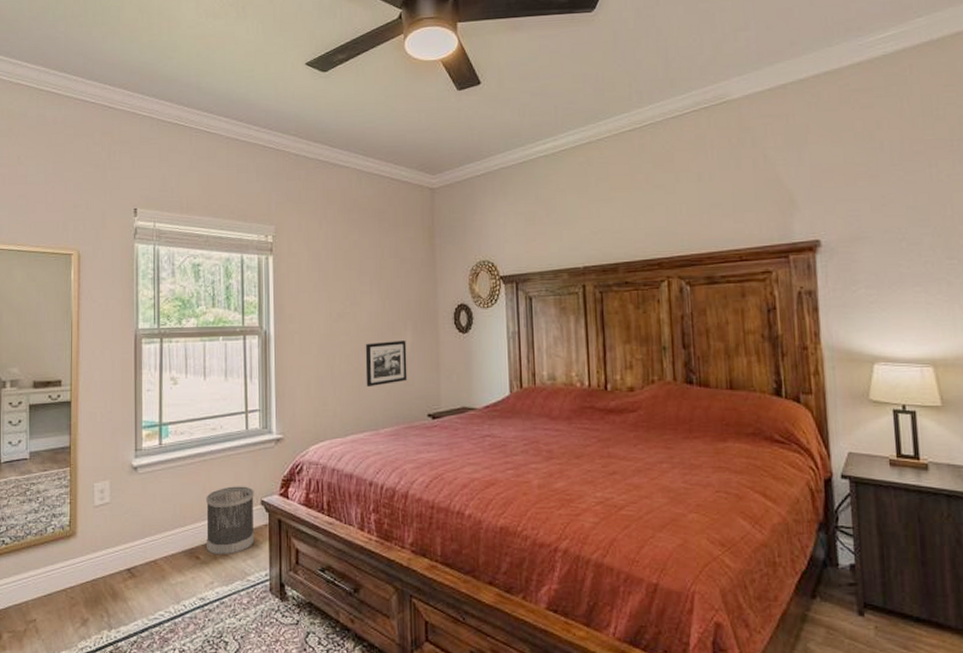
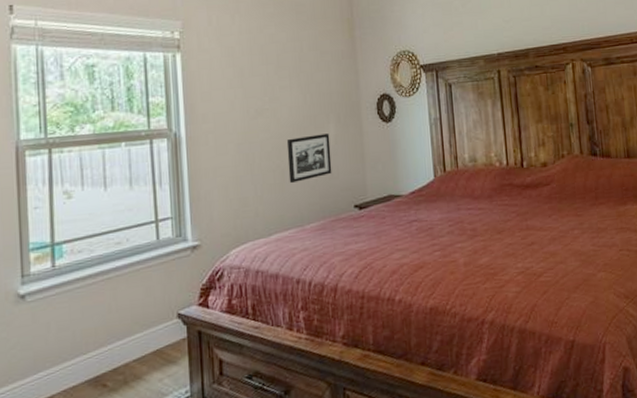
wastebasket: present [206,486,255,555] -> none [112,300,172,380]

